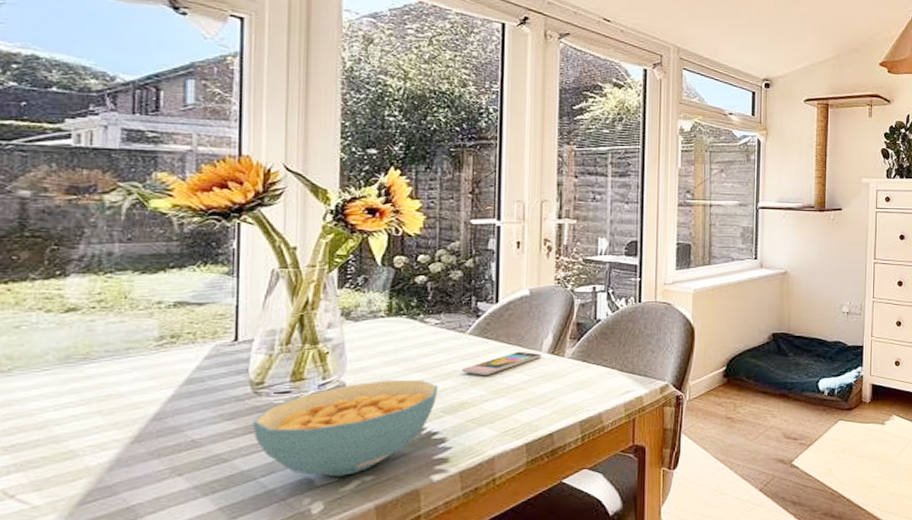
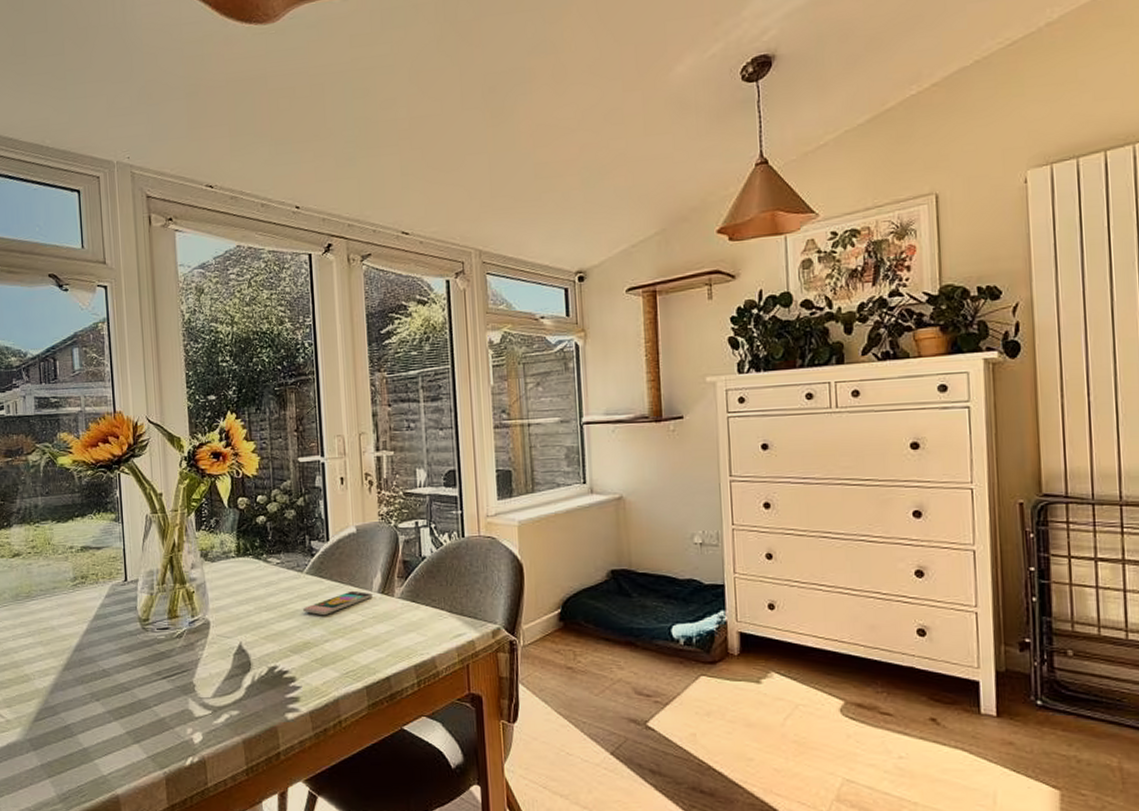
cereal bowl: present [252,379,439,477] -> none [143,618,285,709]

